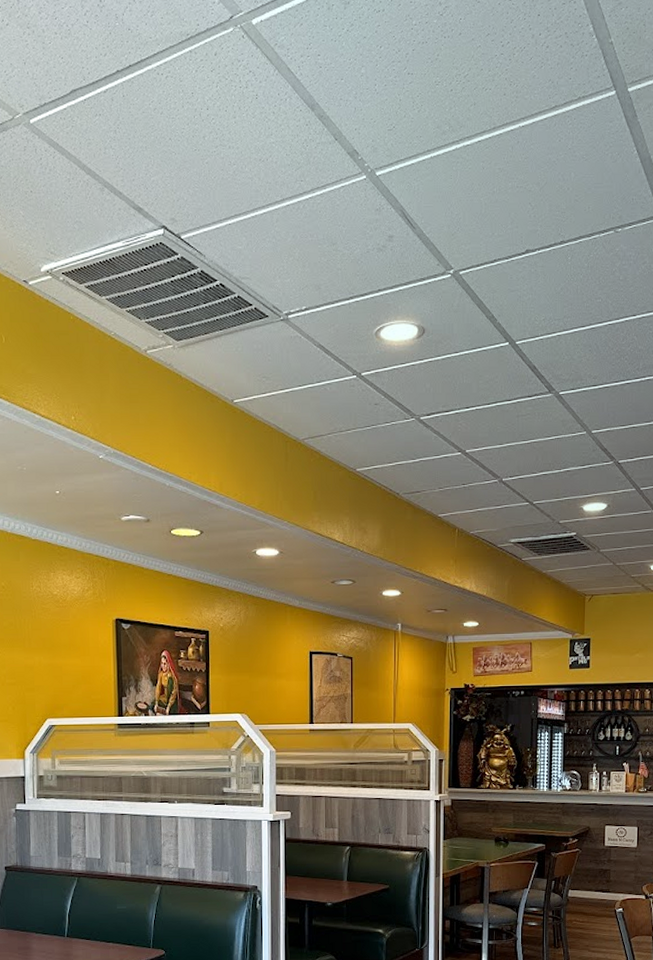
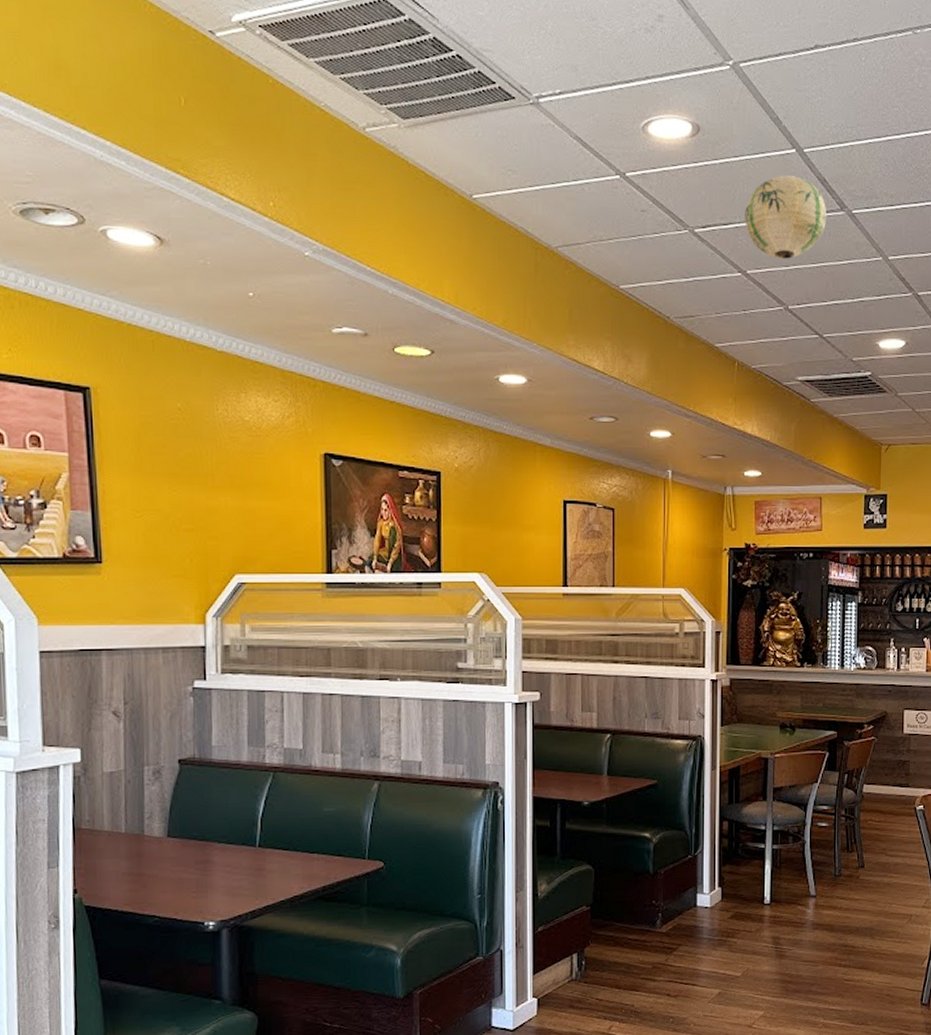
paper lantern: none [464,366,536,438] -> present [745,175,826,259]

